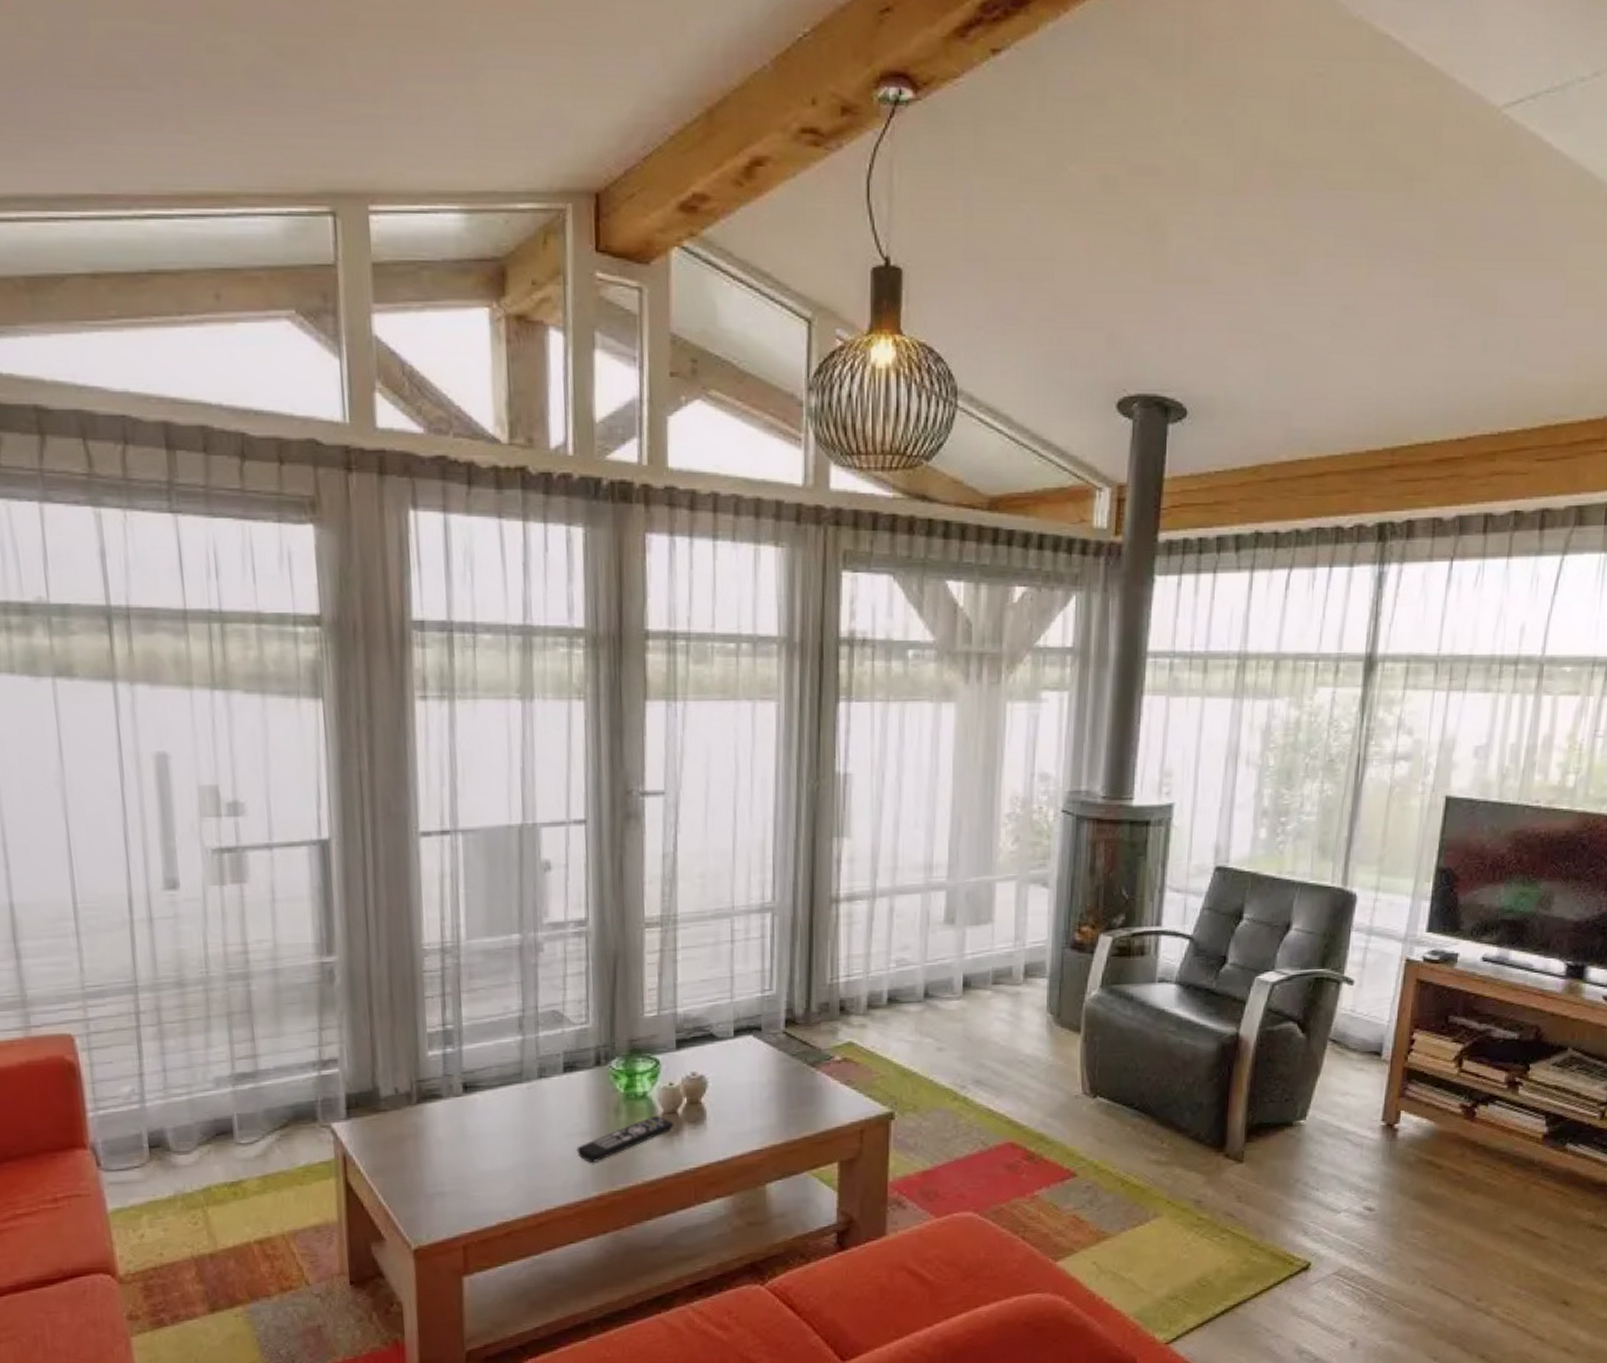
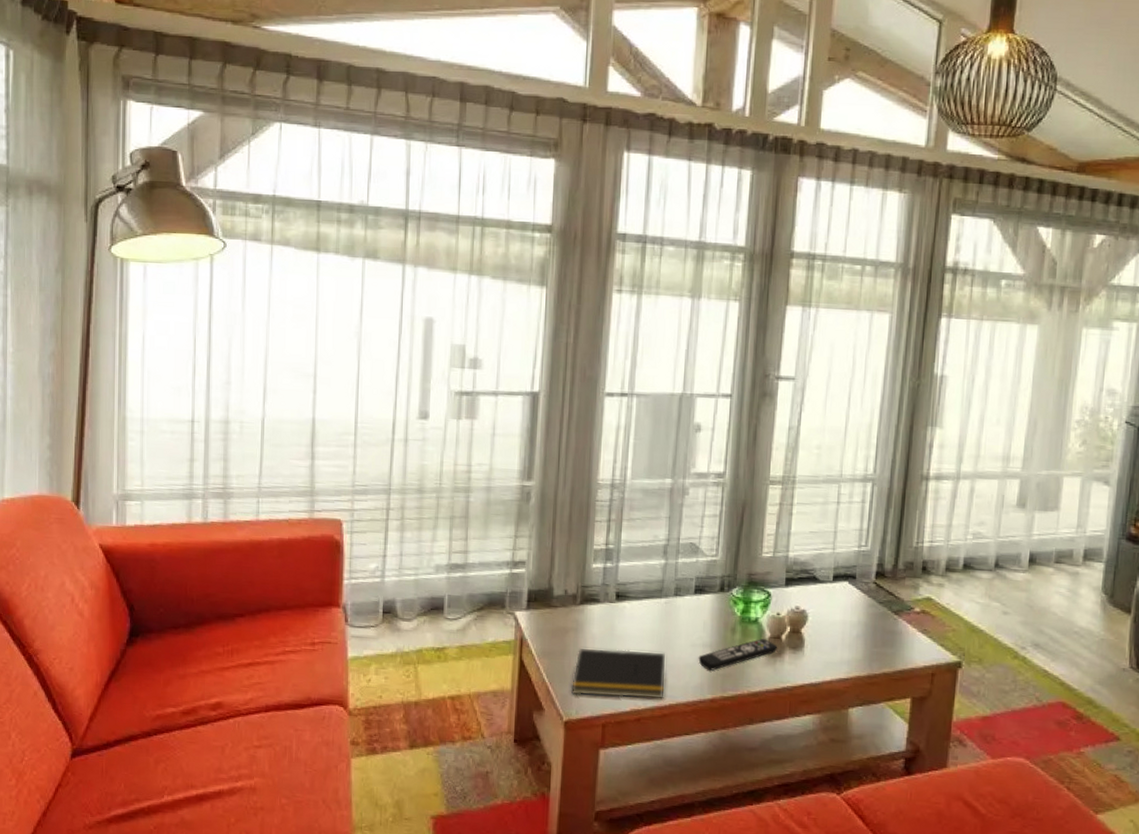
notepad: none [417,1149,538,1216] -> present [571,649,665,699]

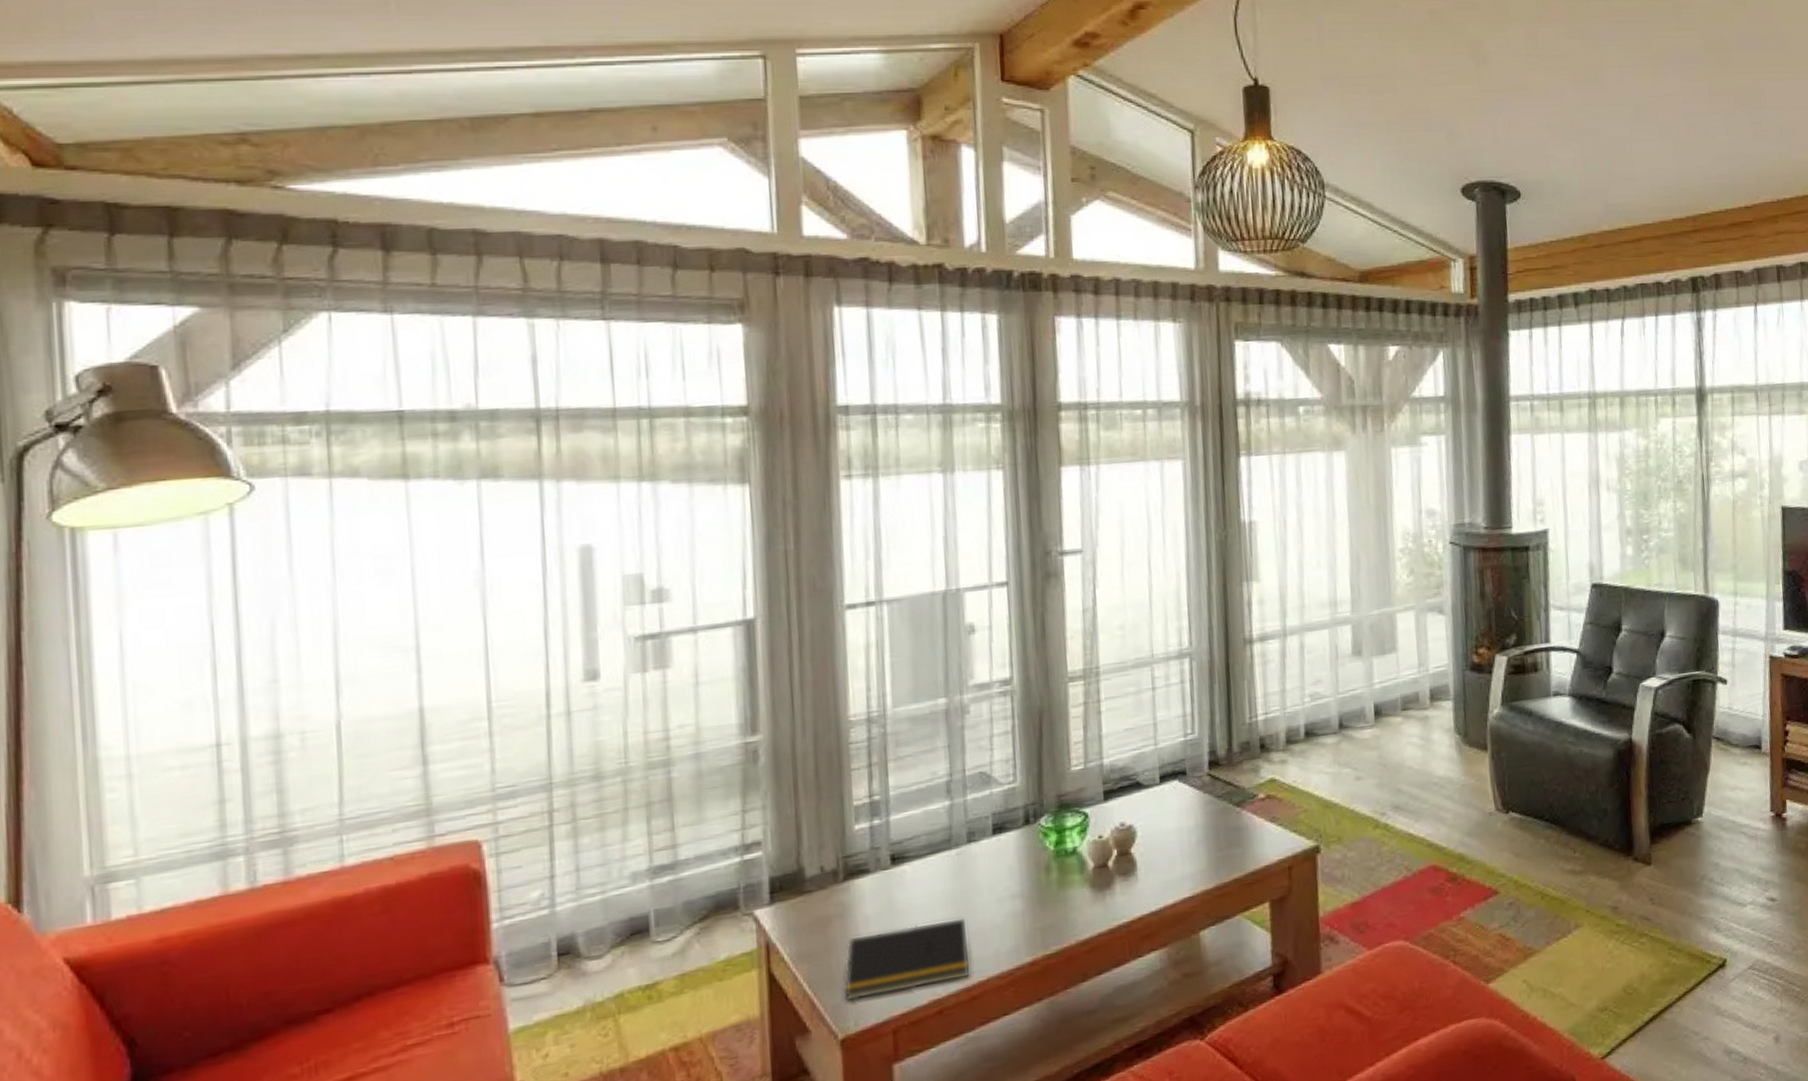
remote control: present [698,638,778,671] -> none [1008,870,1106,927]

